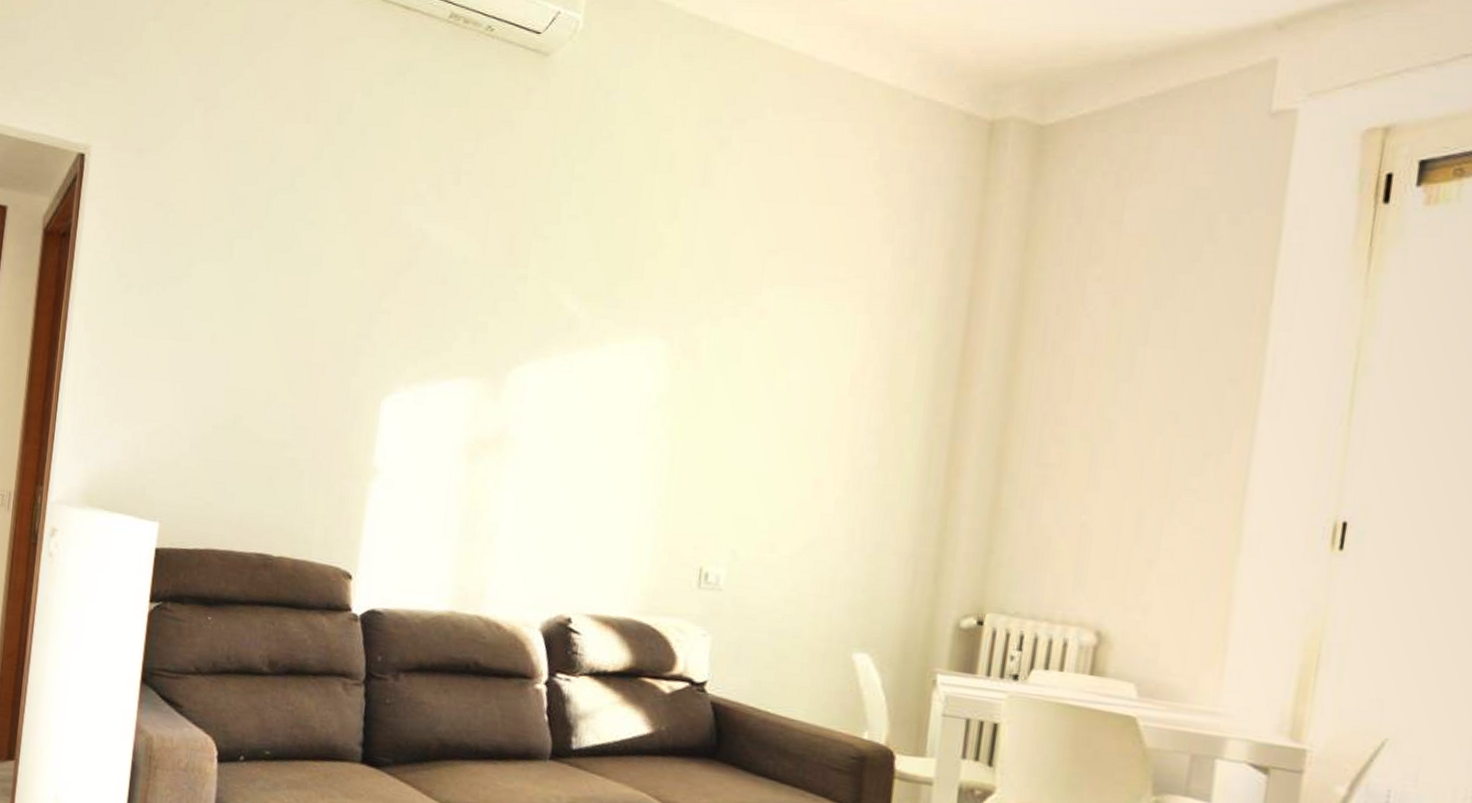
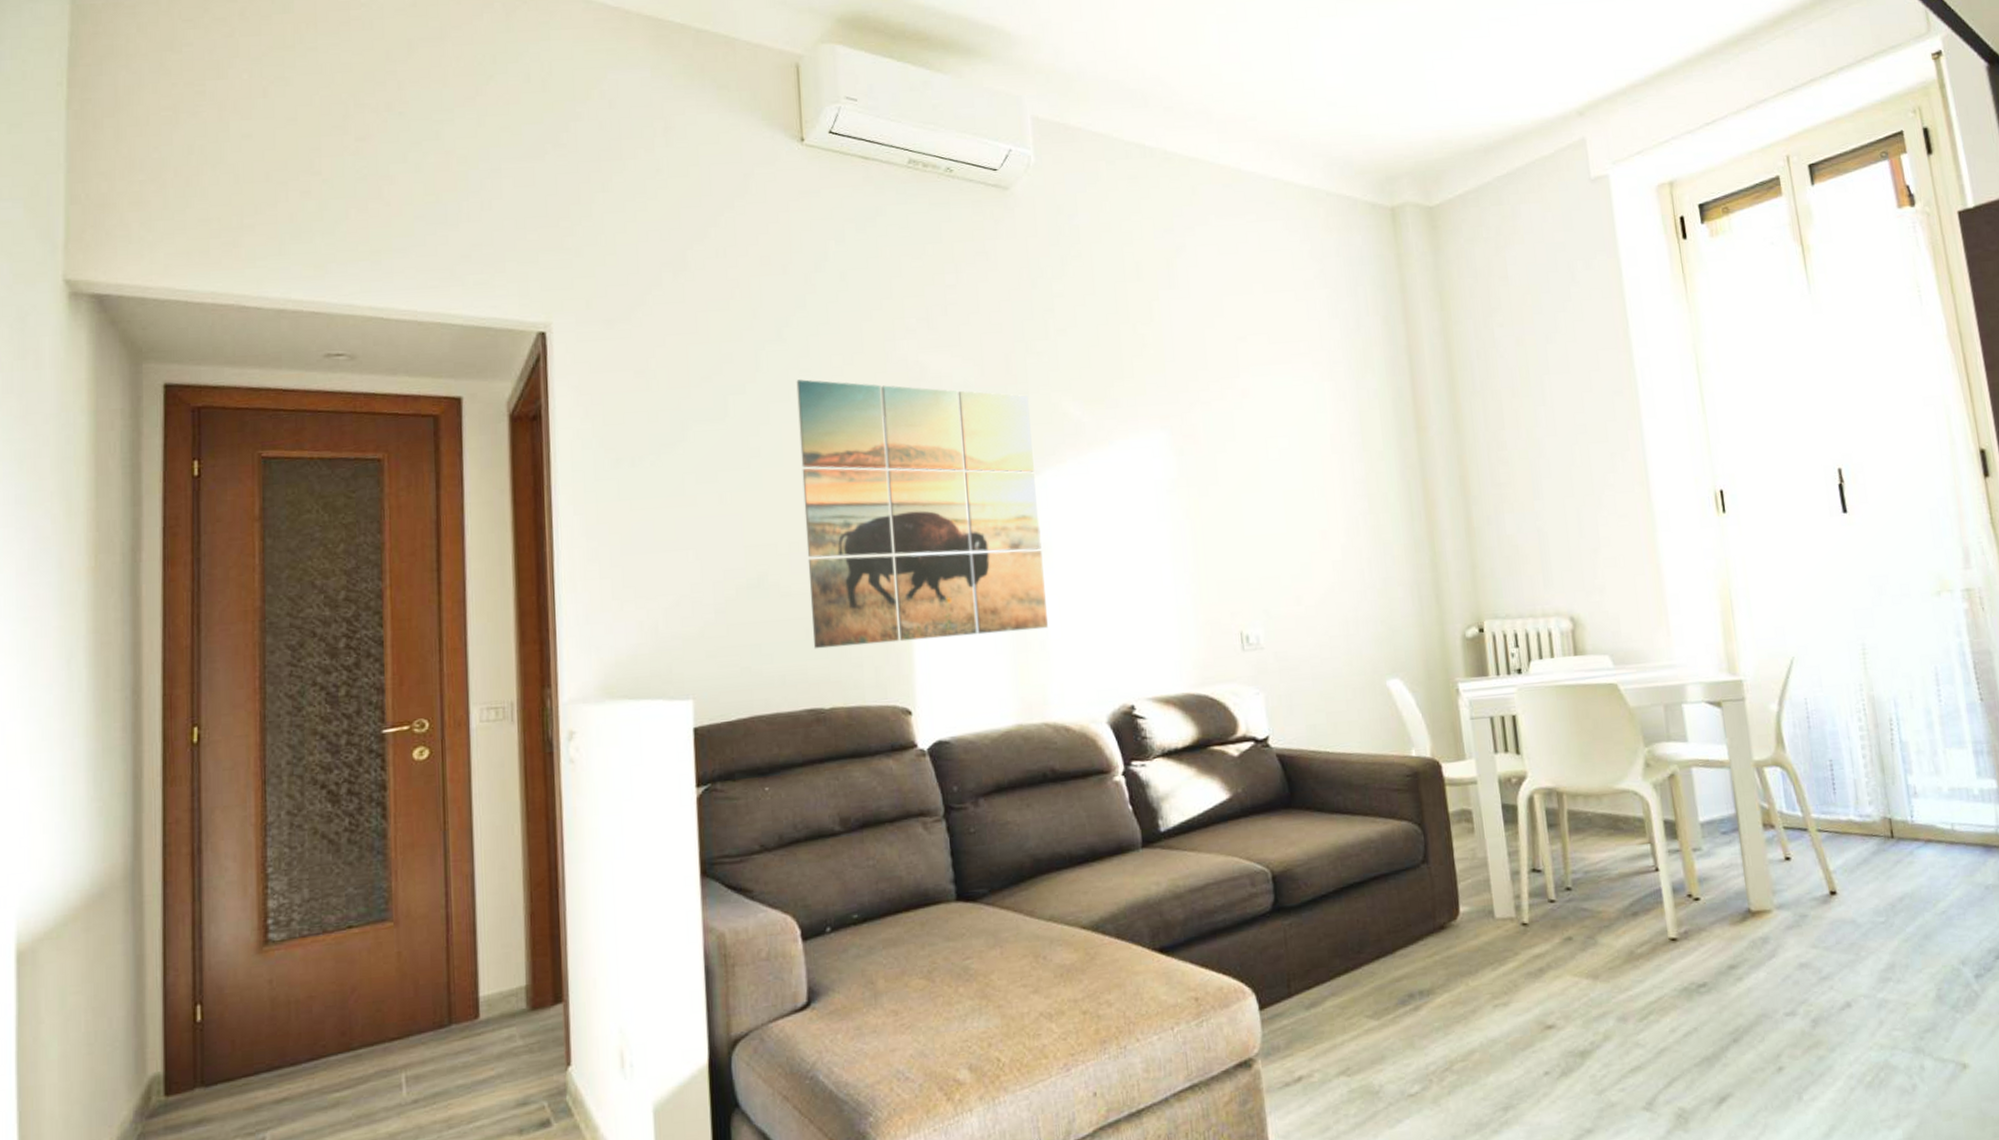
wall art: none [273,232,526,523] -> present [796,379,1048,649]

